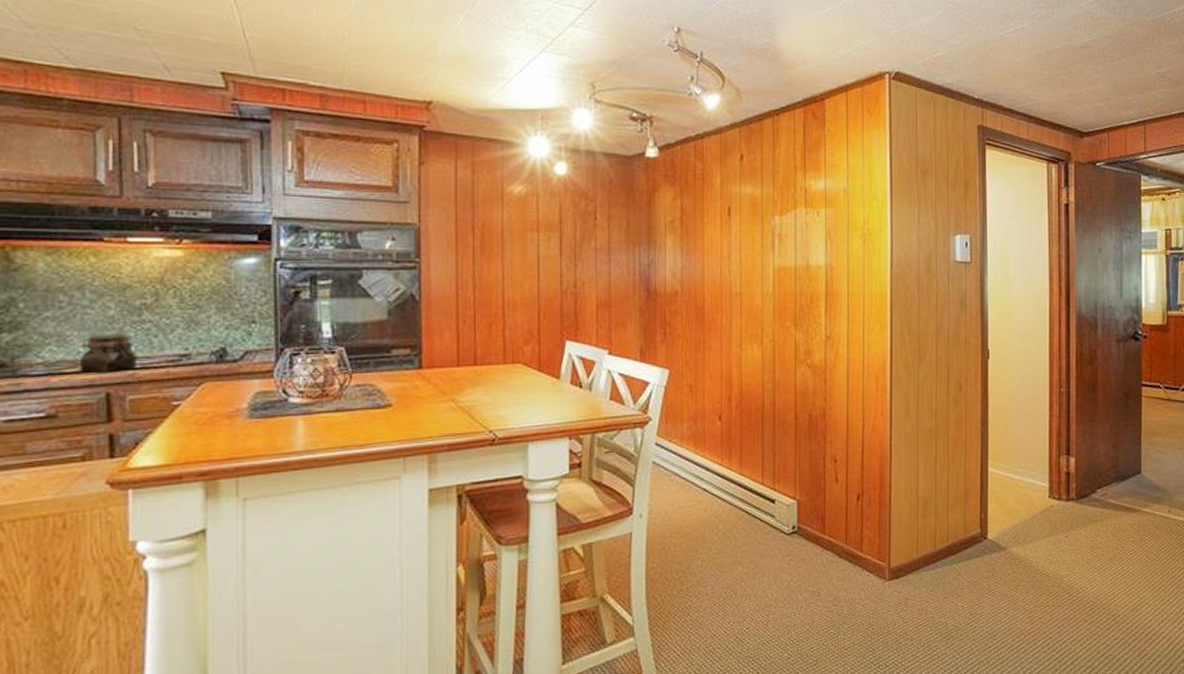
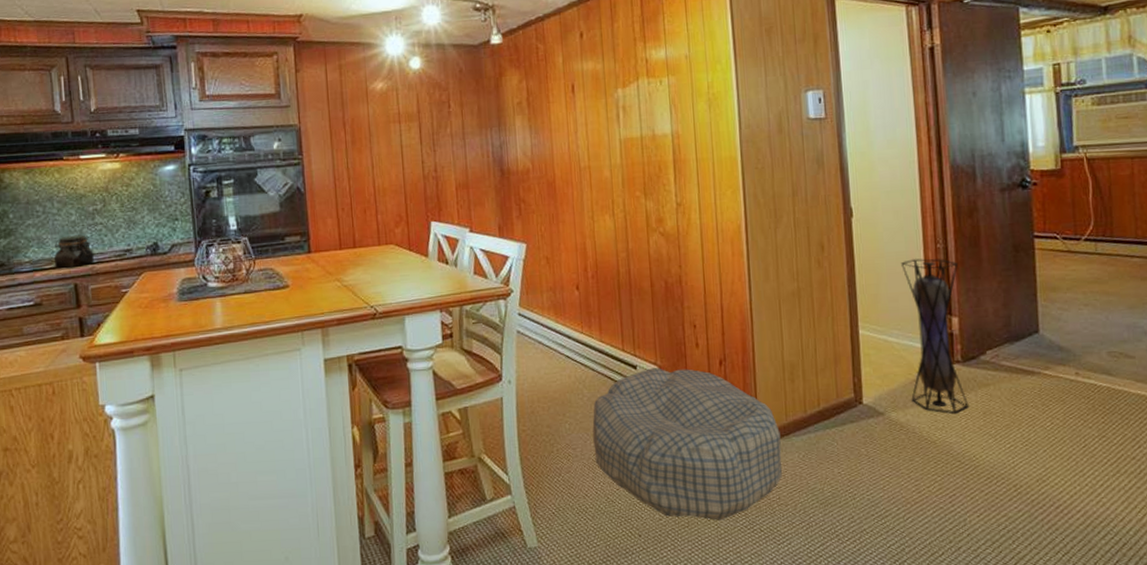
dog bed: none [726,502,911,657] -> present [592,368,782,521]
lantern: none [1029,401,1080,548] -> present [901,258,970,414]

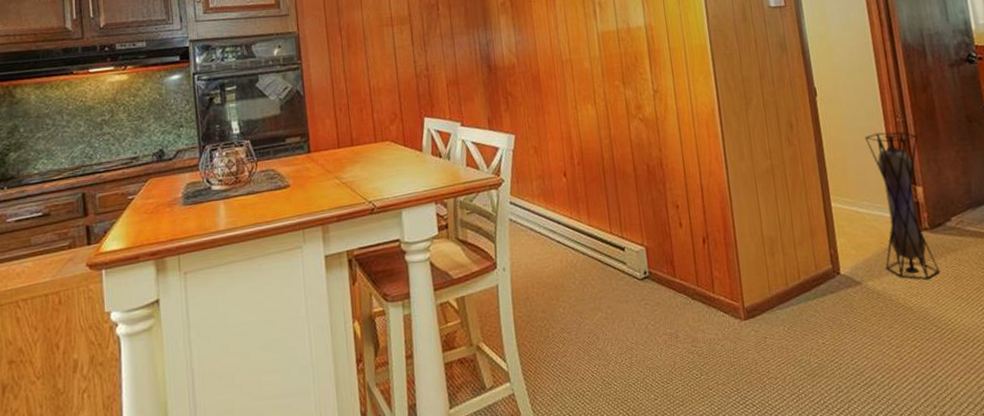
jar: present [54,235,94,269] -> none [62,145,101,179]
dog bed: present [592,368,782,521] -> none [585,248,770,397]

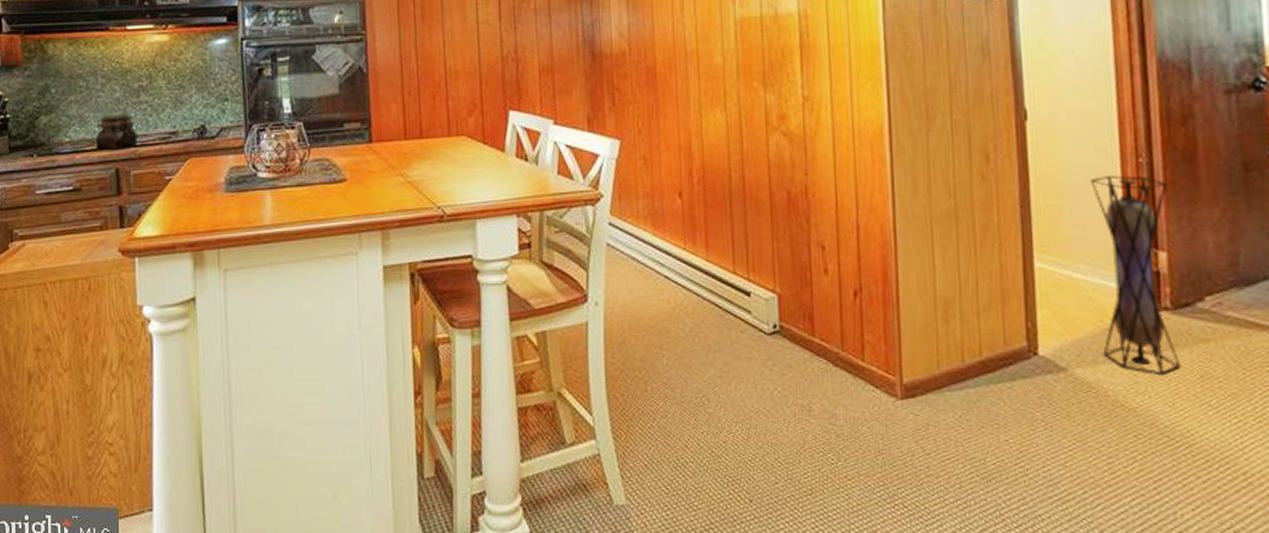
jar: none [62,145,101,179] -> present [95,114,137,151]

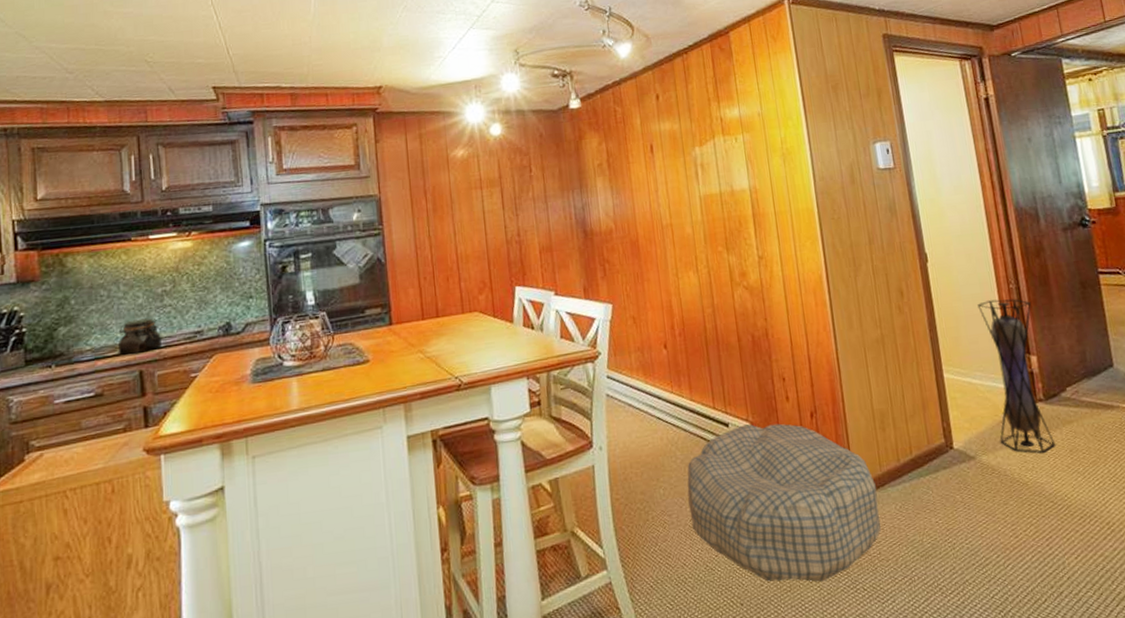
dog bed: none [695,296,932,490] -> present [687,423,881,582]

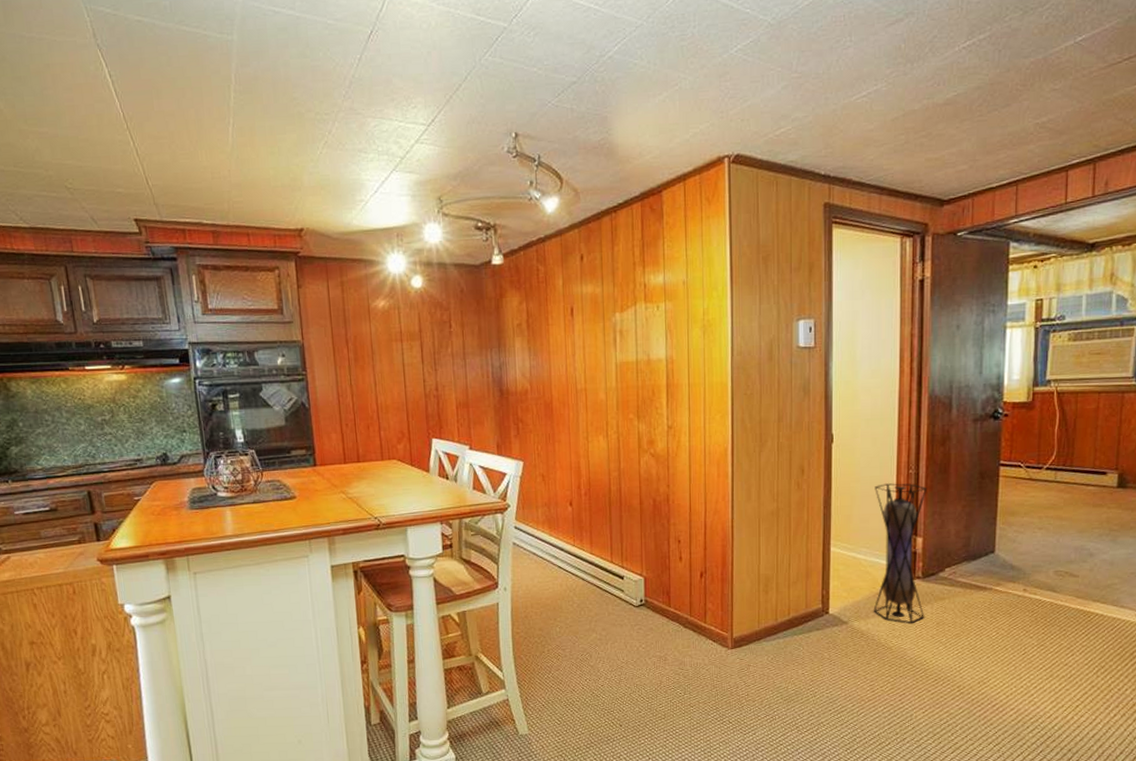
jar: present [117,318,161,355] -> none [65,444,106,477]
dog bed: present [687,423,881,582] -> none [581,579,752,713]

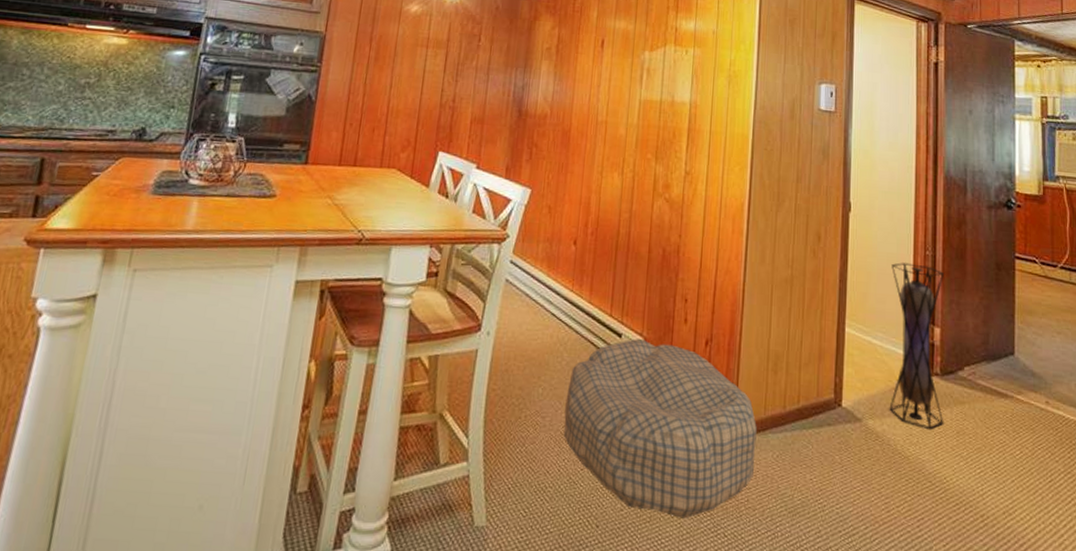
dog bed: none [581,579,752,713] -> present [564,339,757,519]

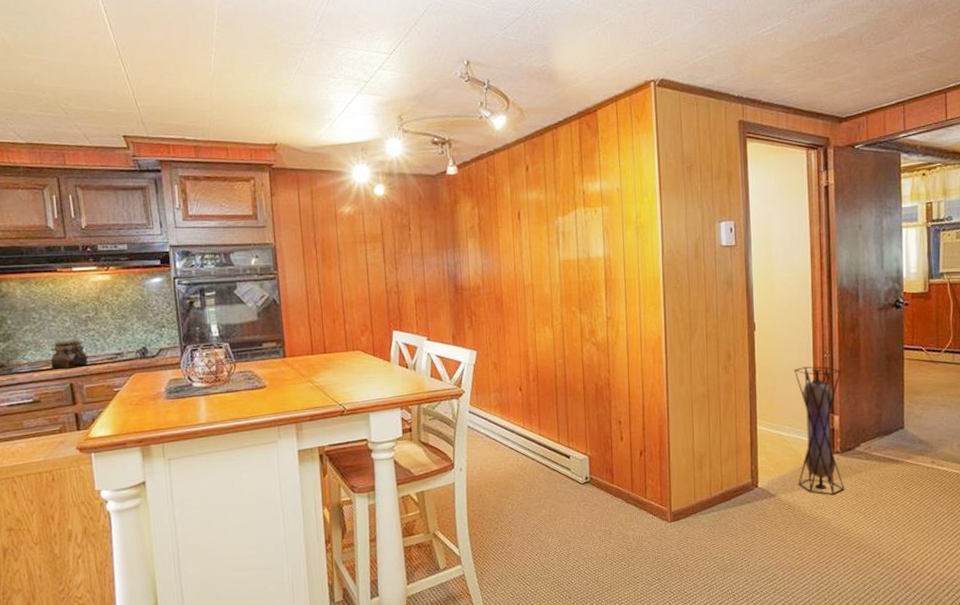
jar: none [25,105,73,142] -> present [50,339,88,370]
dog bed: present [564,339,757,519] -> none [531,457,690,584]

